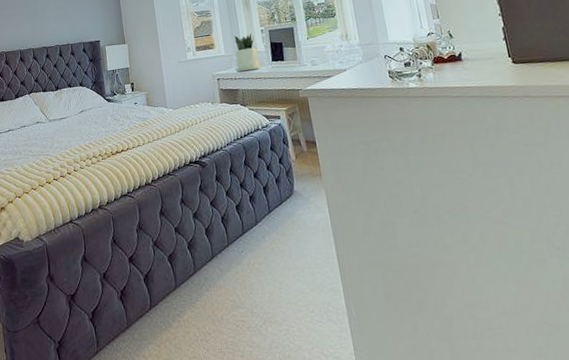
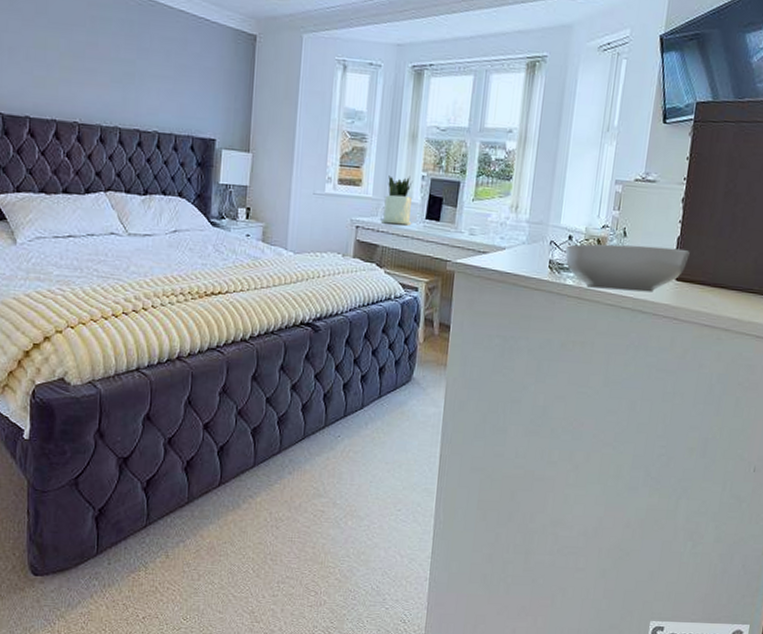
bowl: none [400,36,521,86] -> present [565,244,691,292]

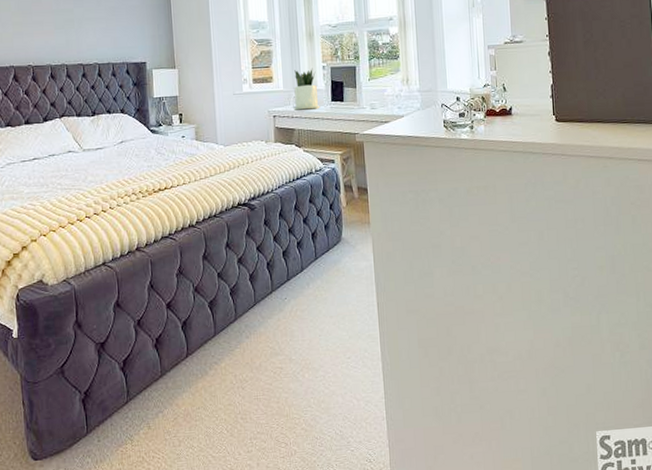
bowl: present [565,244,691,292] -> none [456,94,565,139]

